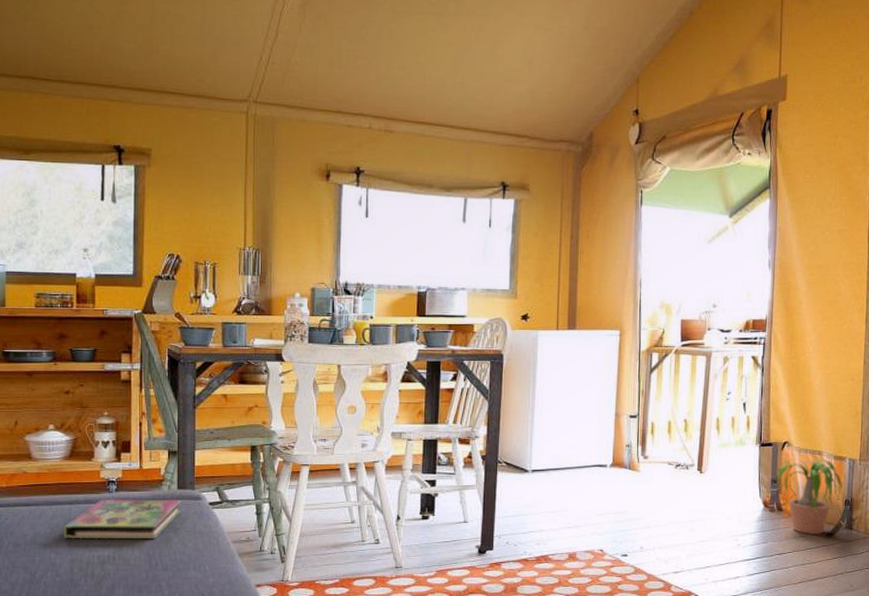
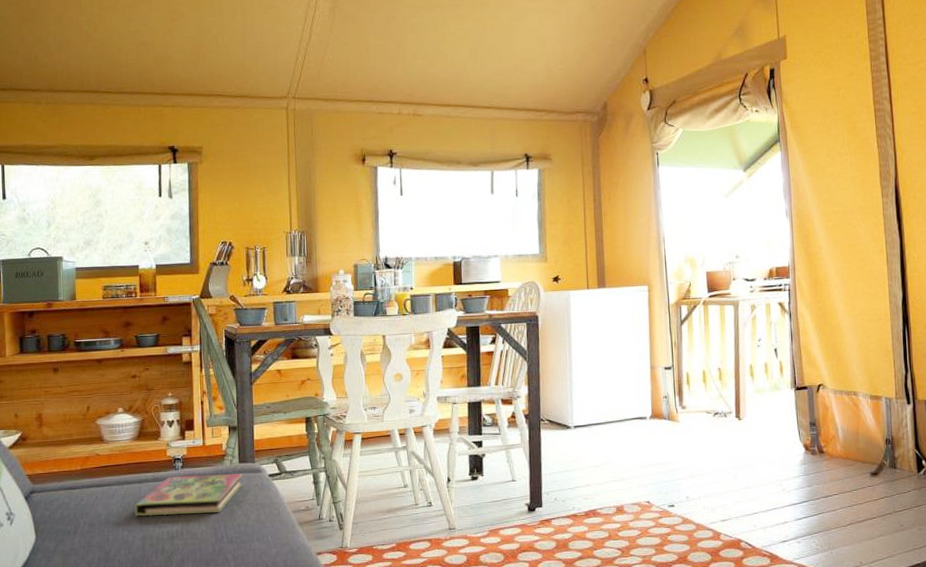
potted plant: present [765,458,845,535] -> none [804,400,885,476]

